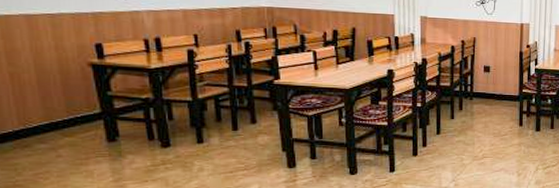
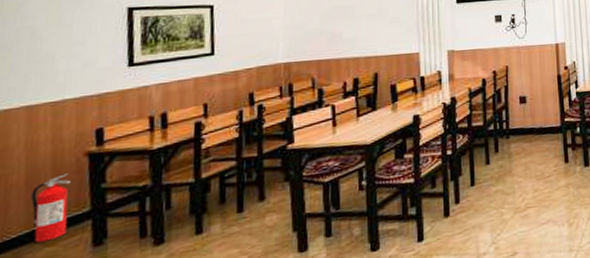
fire extinguisher: none [44,79,82,133] -> present [31,173,70,243]

